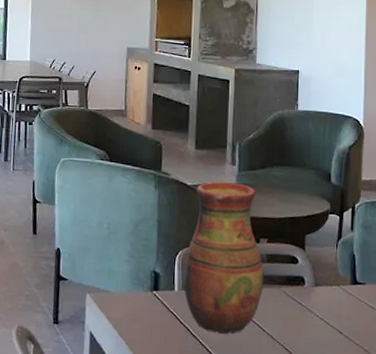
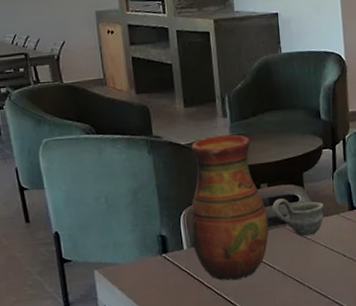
cup: none [269,257,325,303] -> present [272,198,324,237]

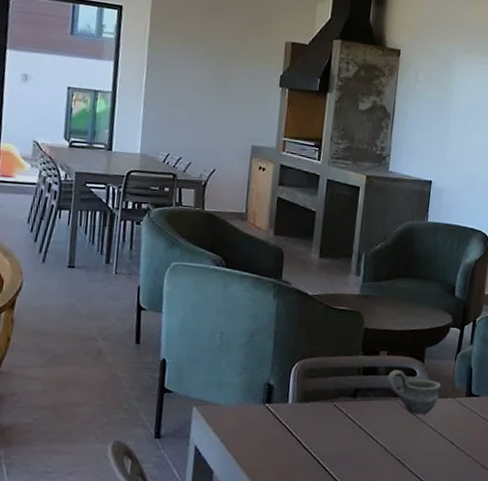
vase: present [189,134,269,281] -> none [298,292,382,446]

